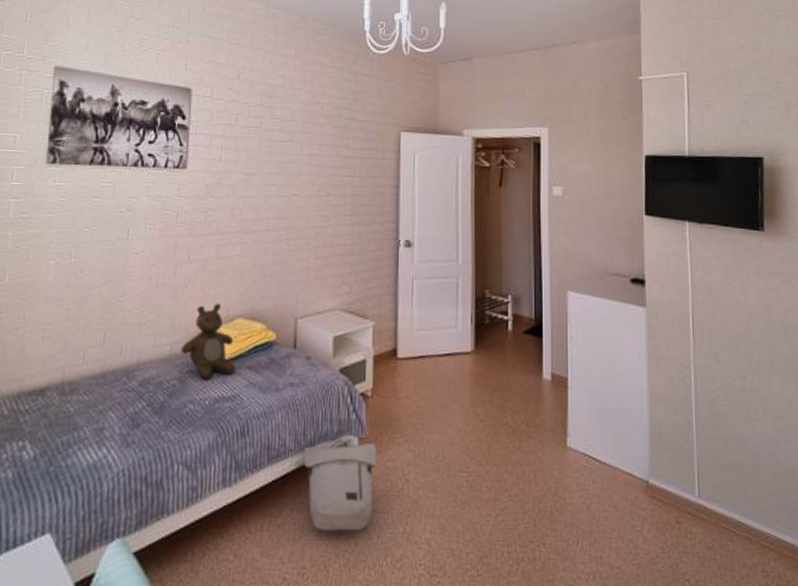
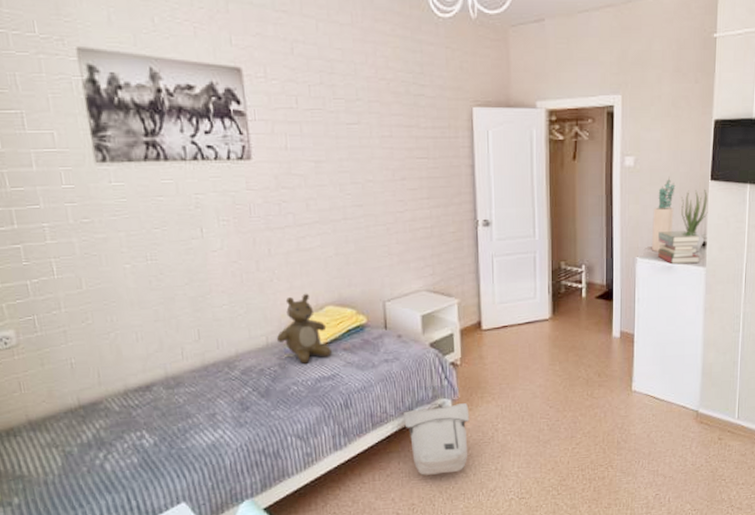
vase: none [583,208,608,287] -> present [651,176,676,253]
books: none [591,265,638,303] -> present [658,231,700,265]
potted plant: none [613,223,645,290] -> present [680,189,708,252]

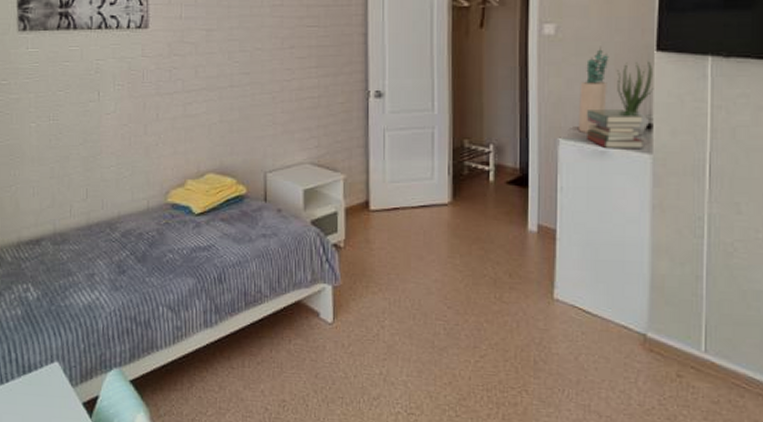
teddy bear: present [276,293,331,364] -> none [156,159,209,231]
backpack: present [404,403,470,475] -> none [279,287,352,370]

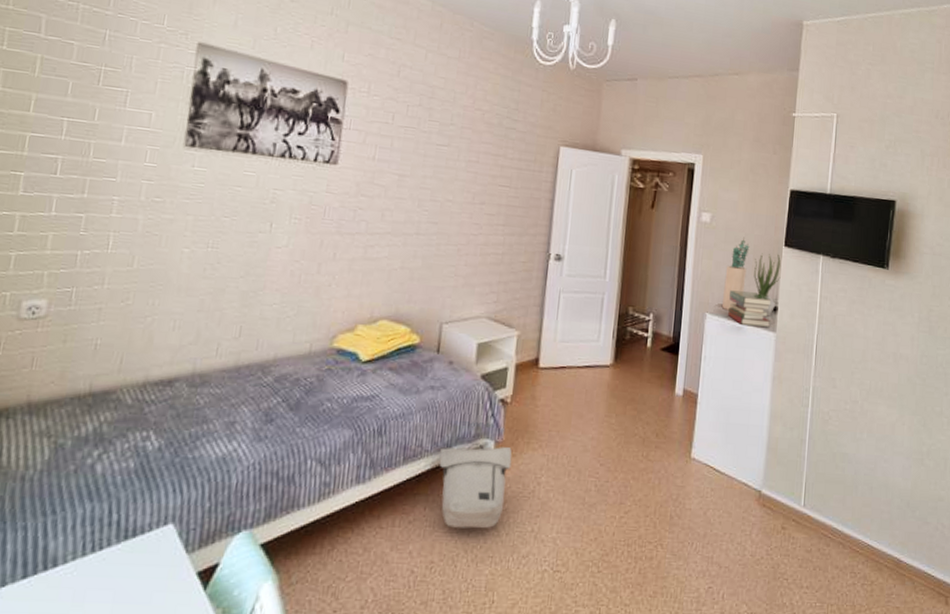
backpack: none [279,287,352,370] -> present [438,442,512,529]

